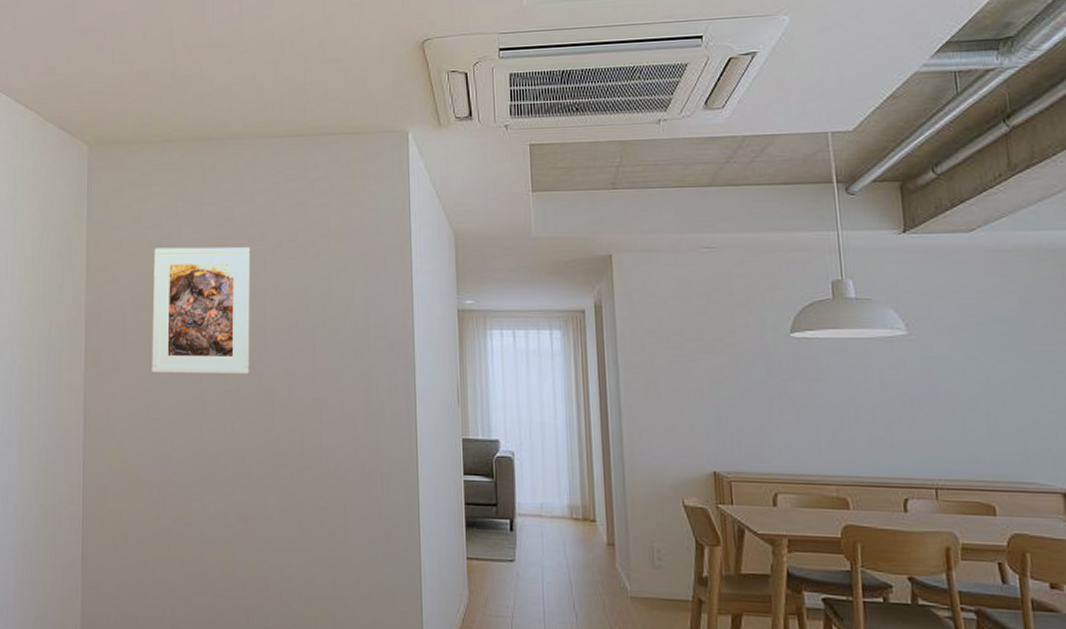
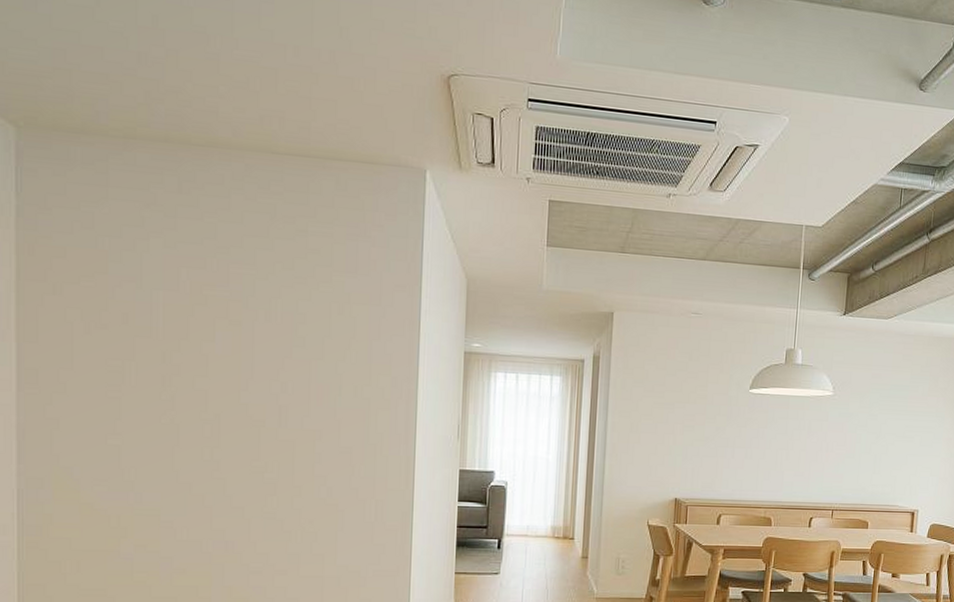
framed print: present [152,246,251,374] -> none [109,260,238,402]

